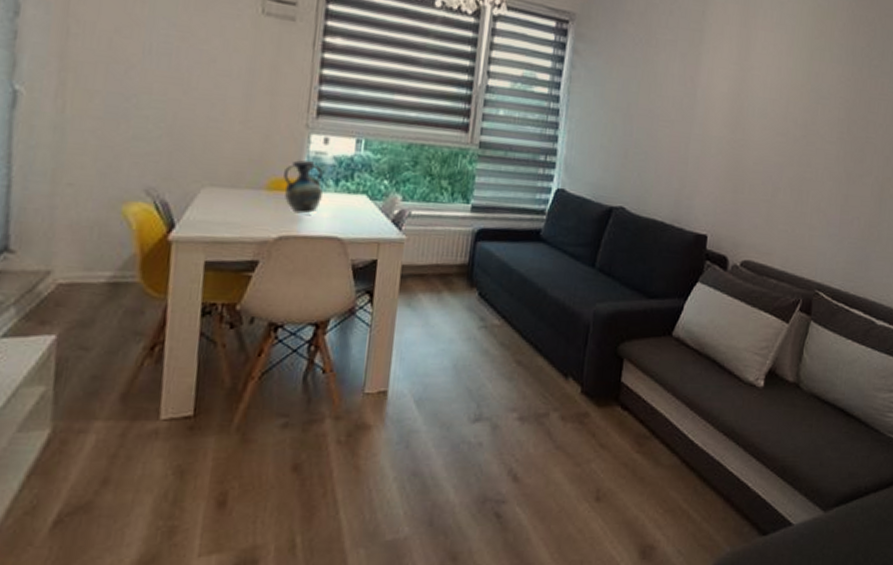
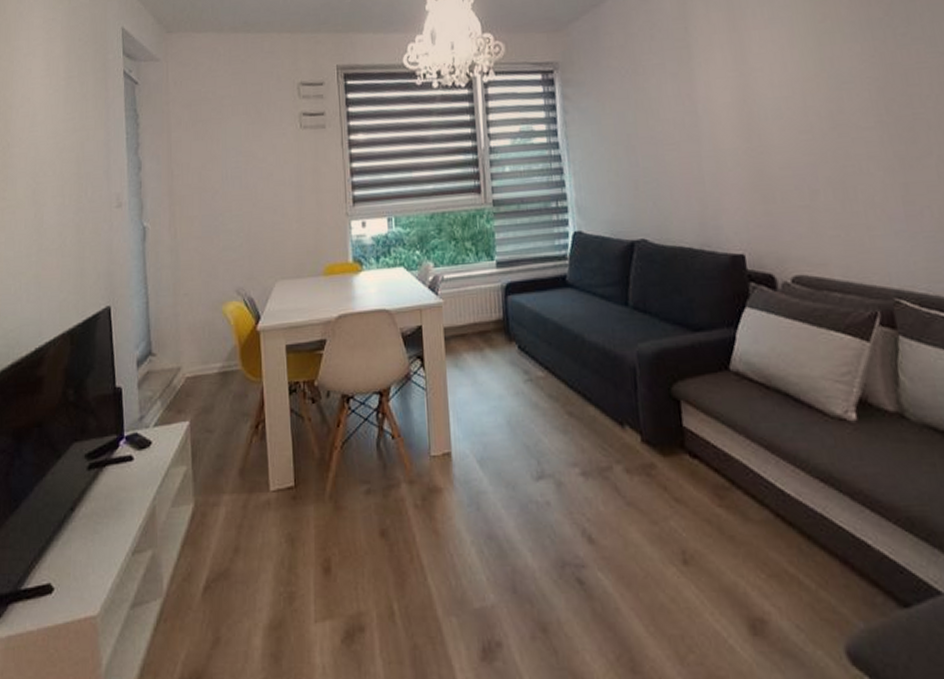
vase: present [284,160,323,214] -> none [335,244,368,293]

